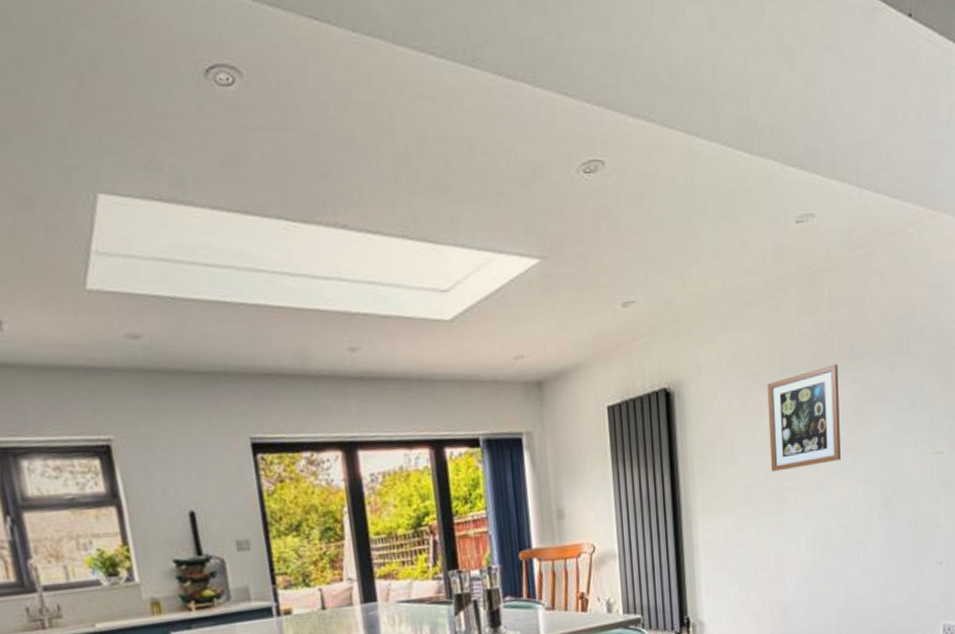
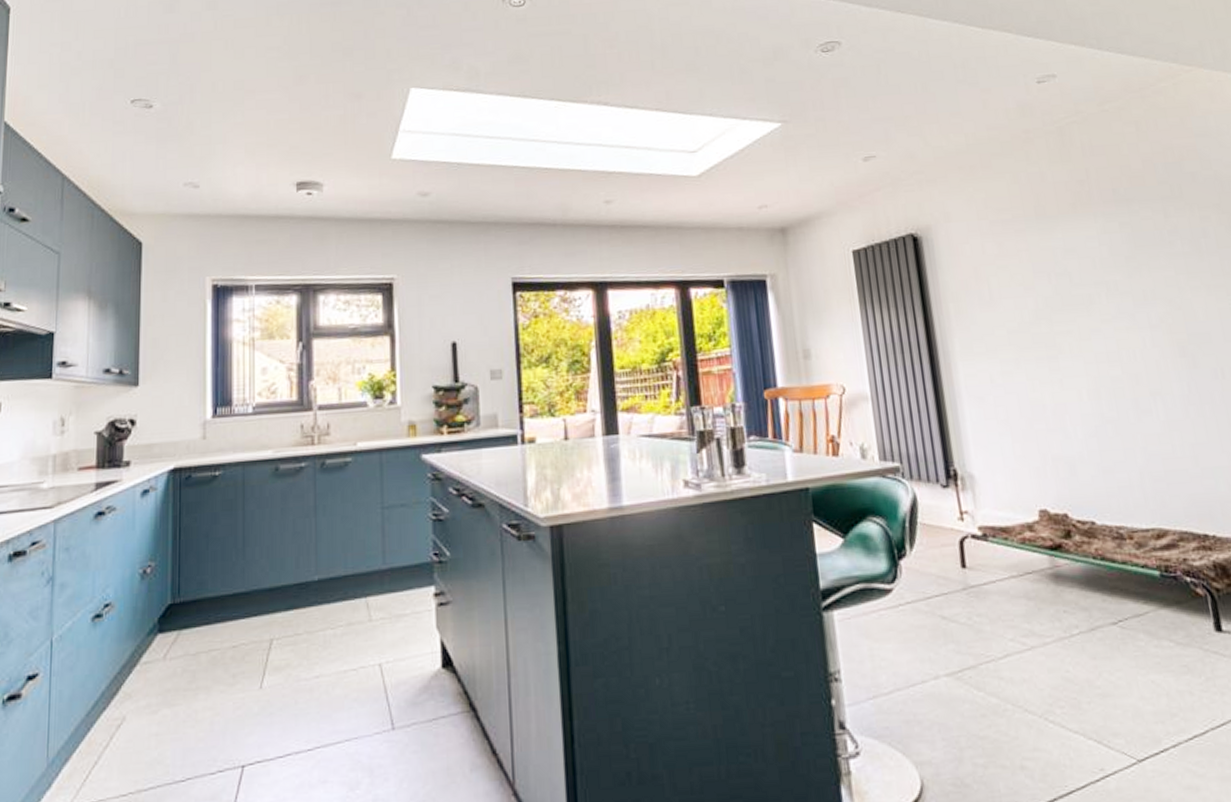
wall art: present [767,364,841,472] -> none [1023,209,1118,316]

